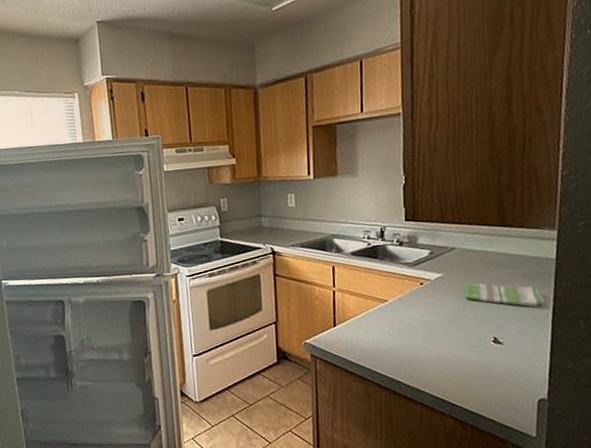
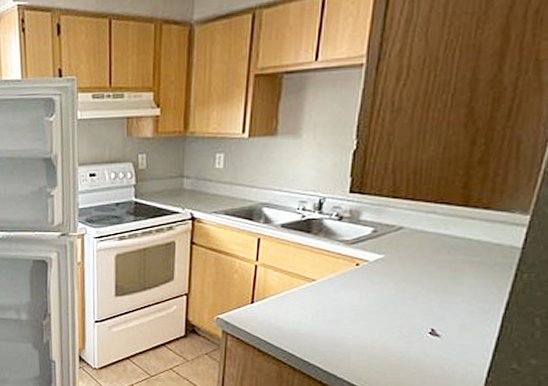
dish towel: present [464,282,546,308] -> none [405,267,500,300]

